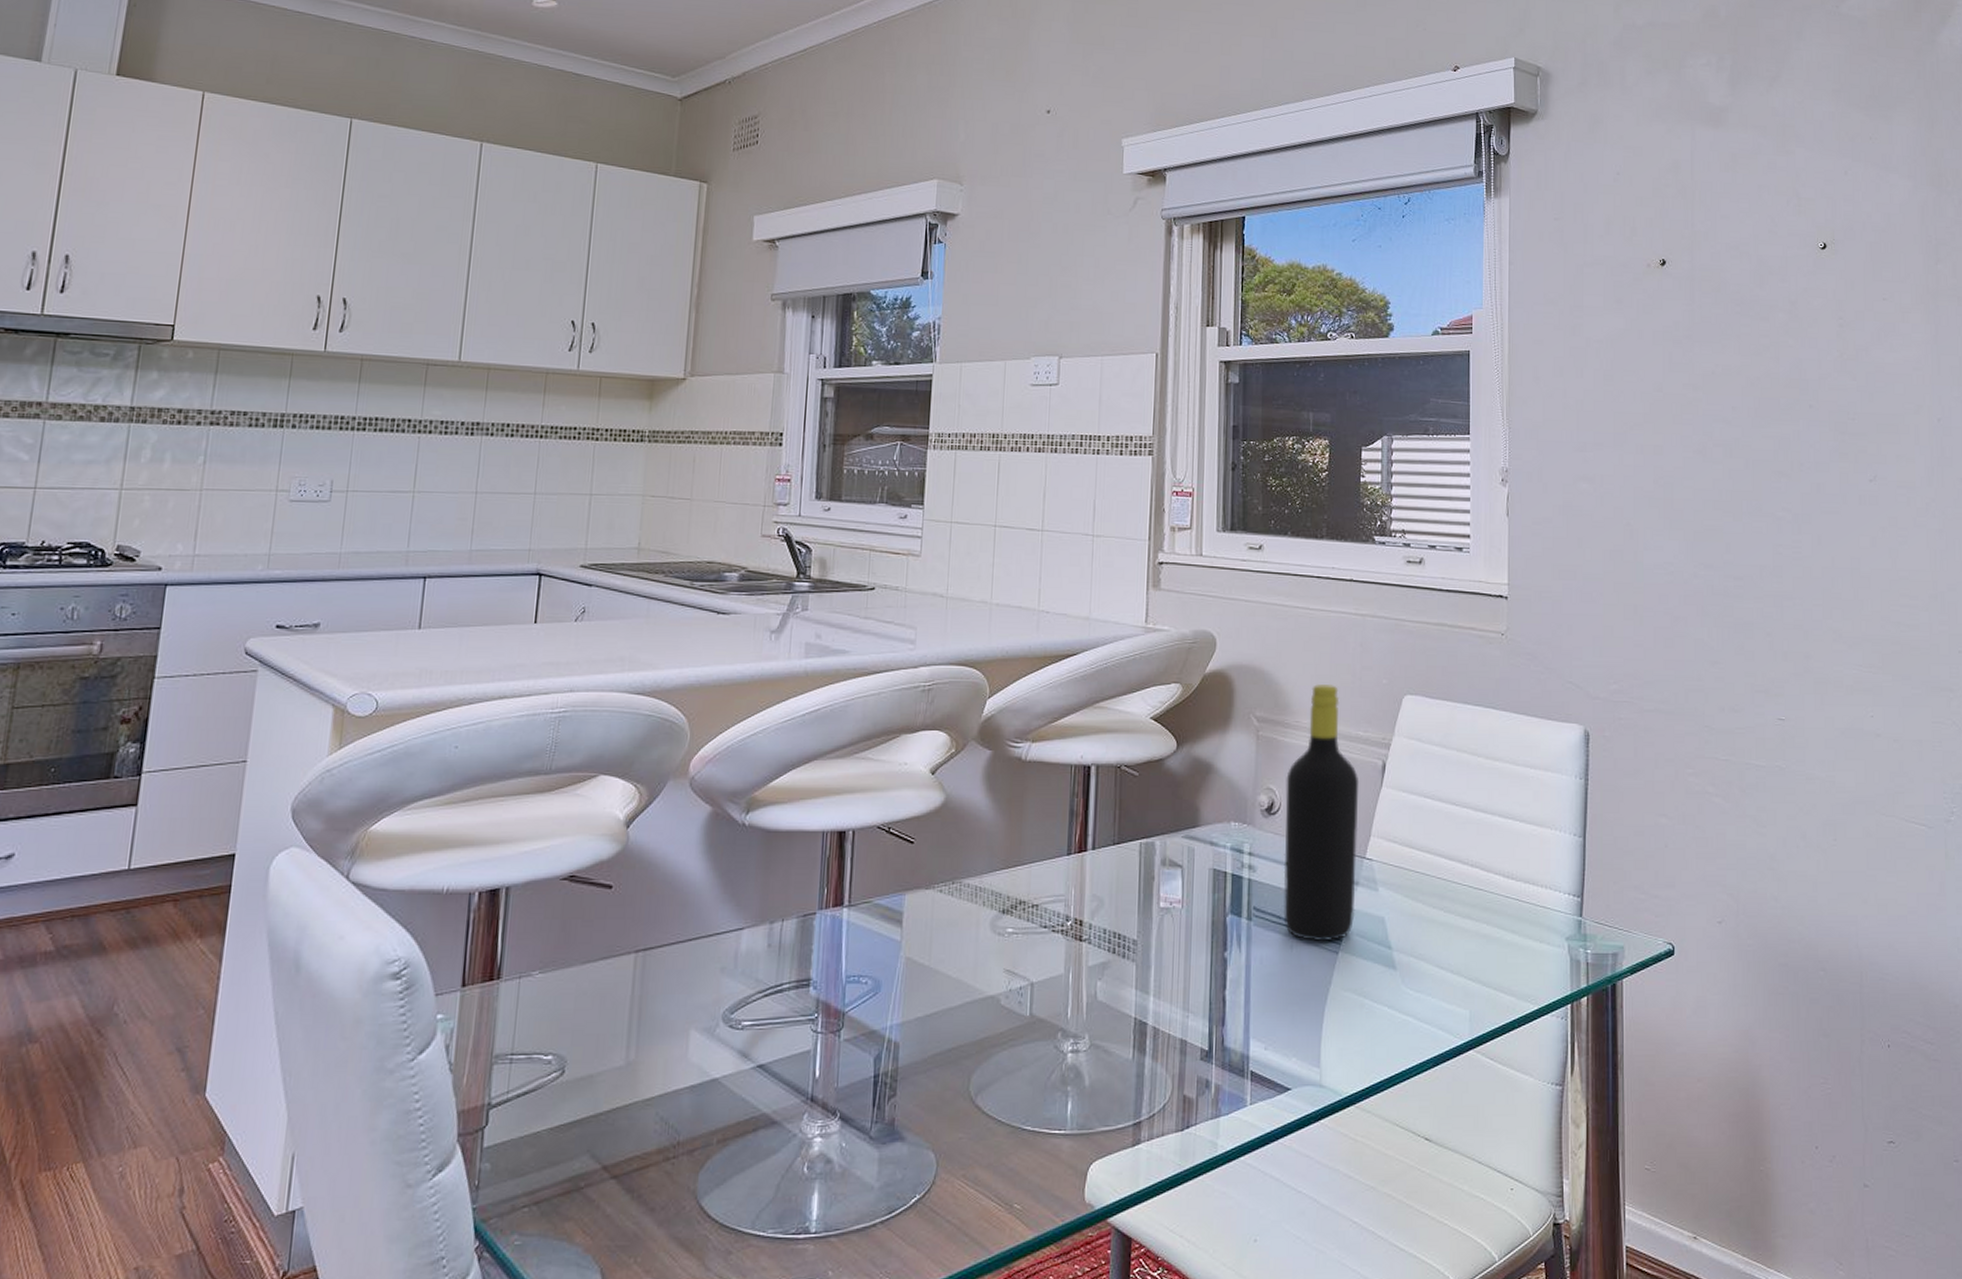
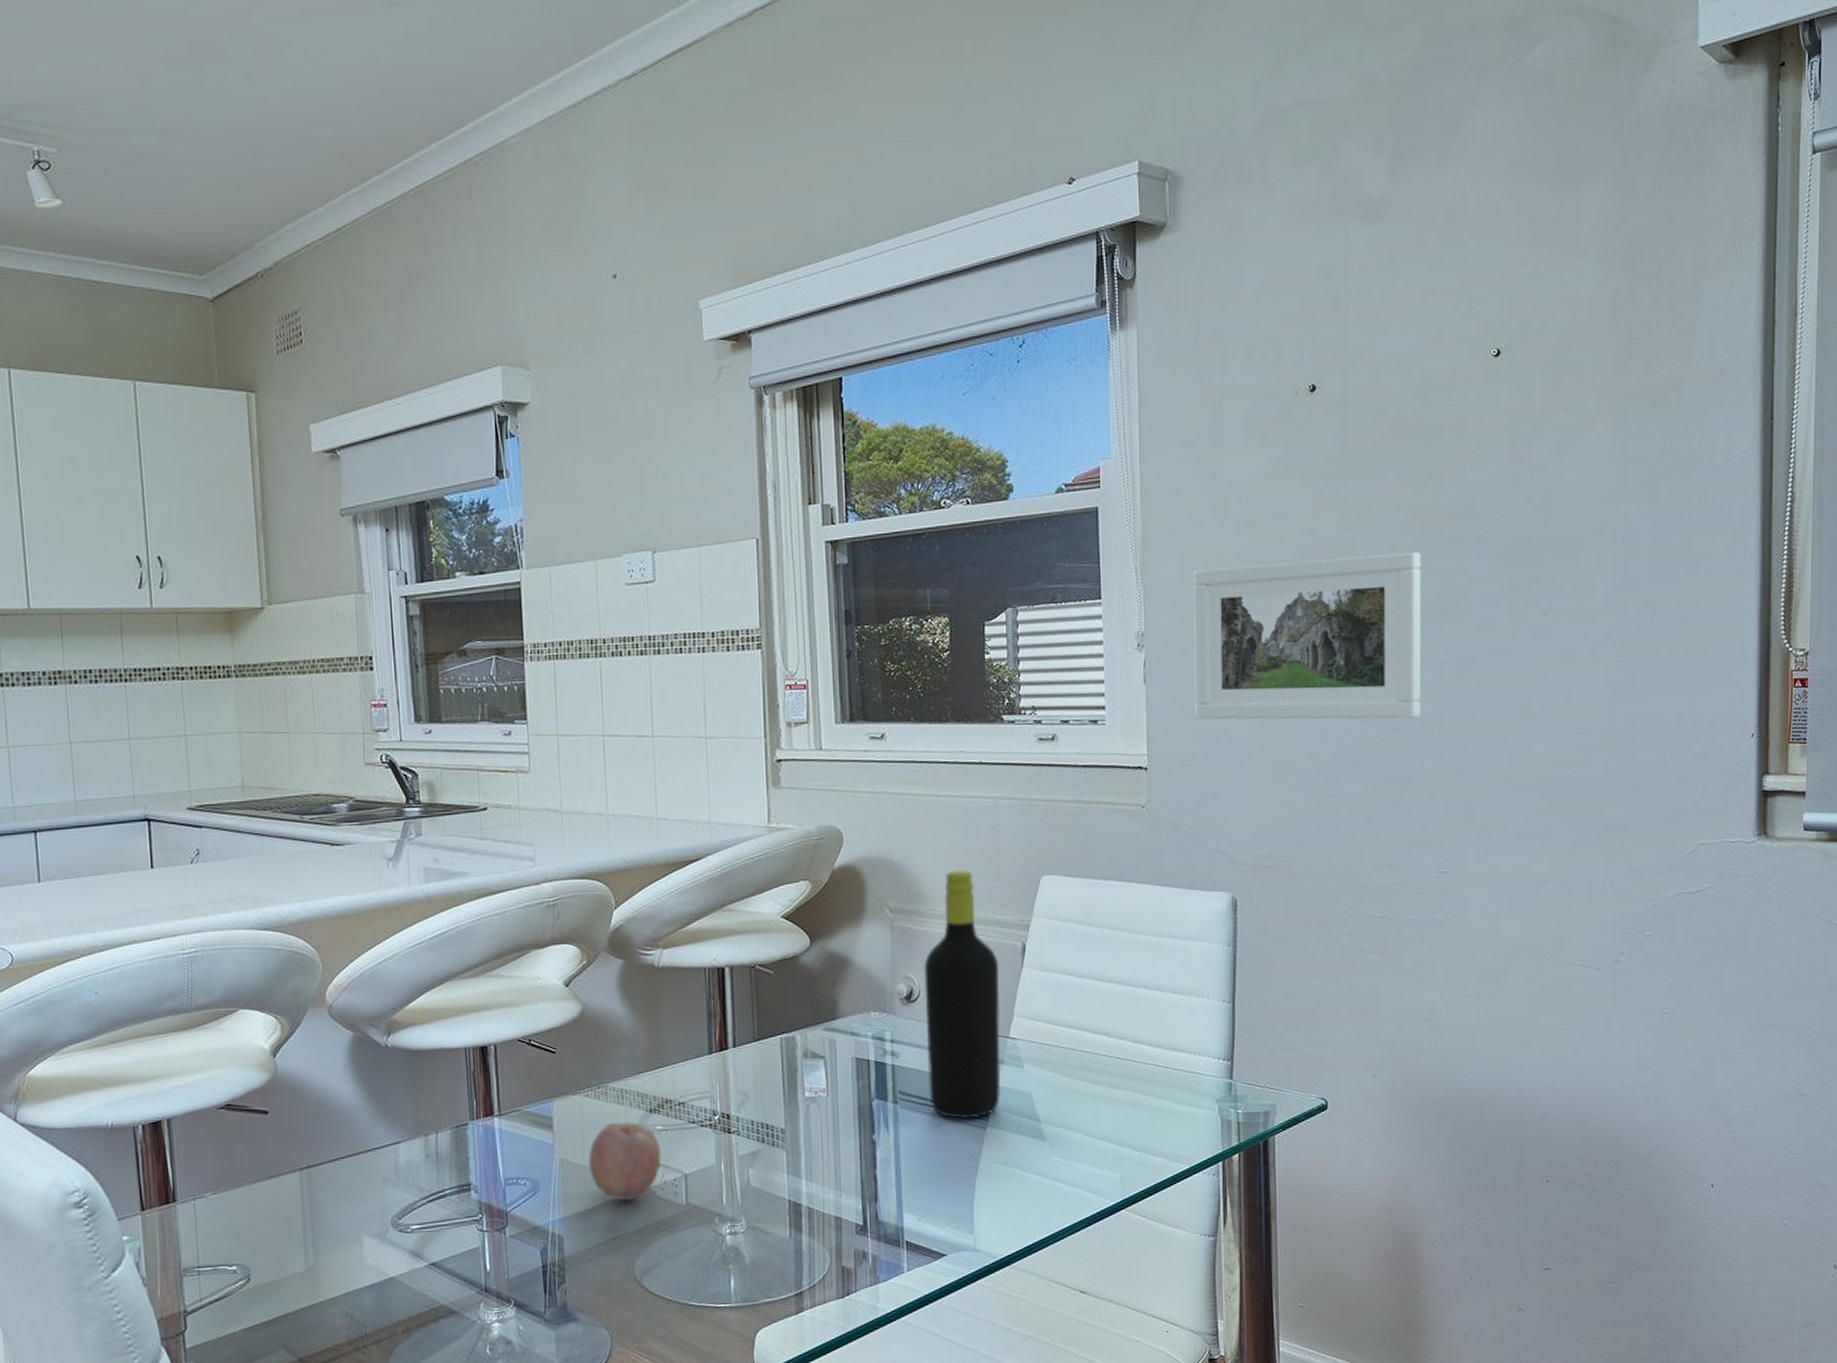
fruit: none [934,921,1010,1009] -> present [588,1122,662,1201]
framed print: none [1553,414,1761,569] -> present [1193,552,1422,720]

